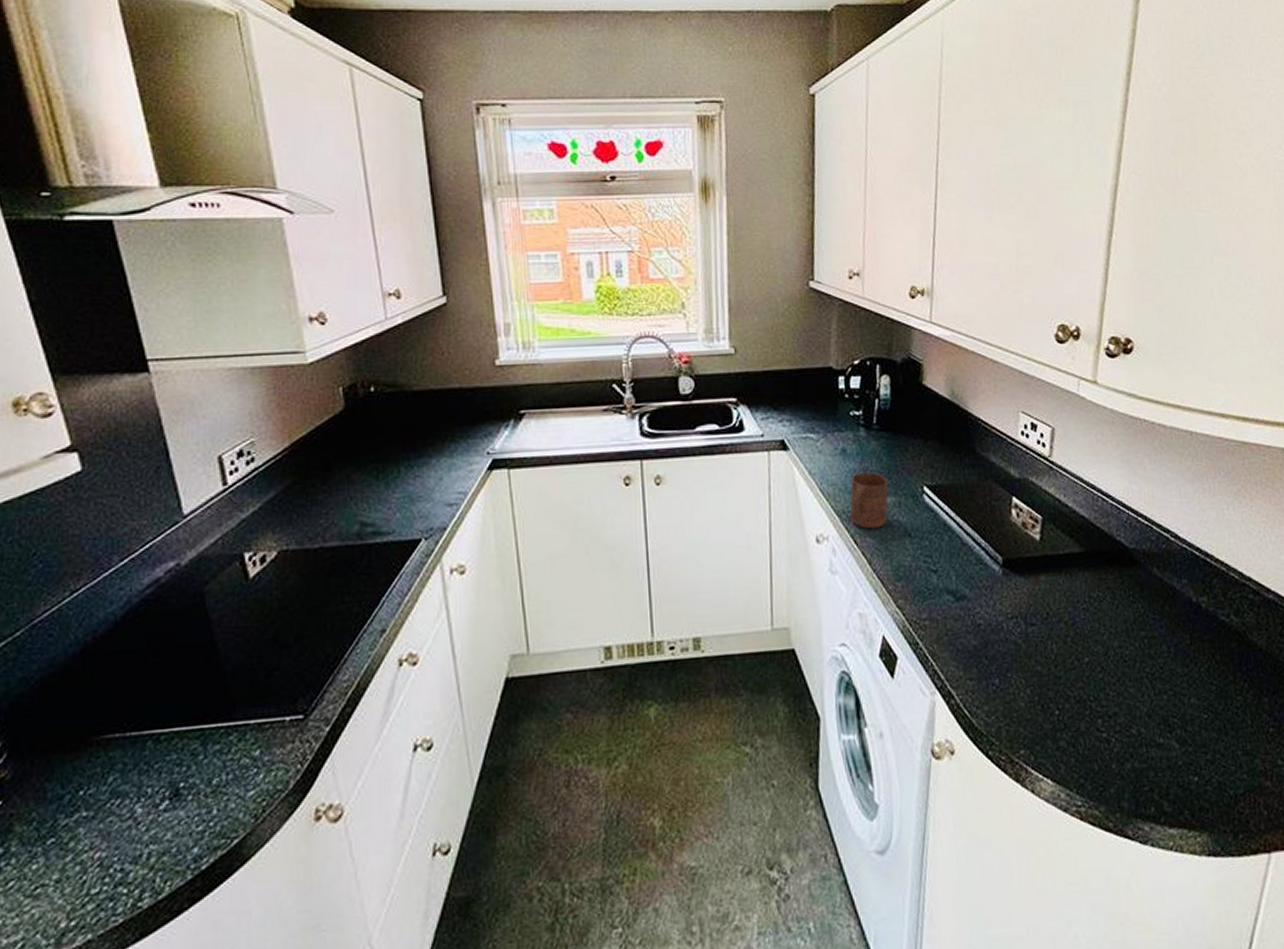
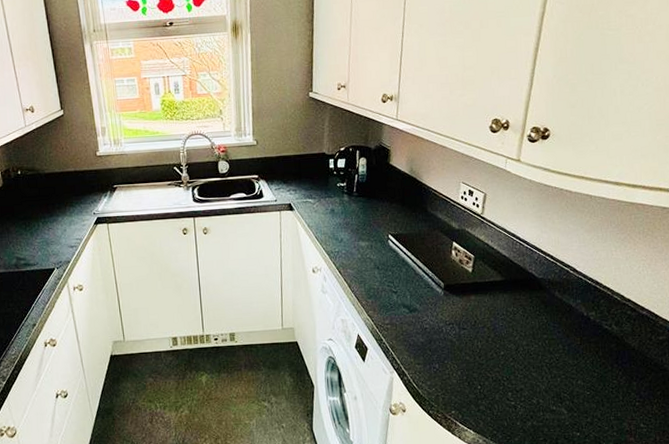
cup: present [849,471,889,529] -> none [336,225,364,264]

